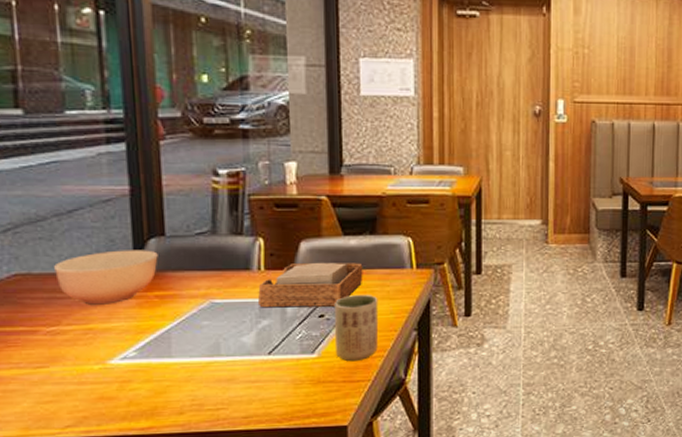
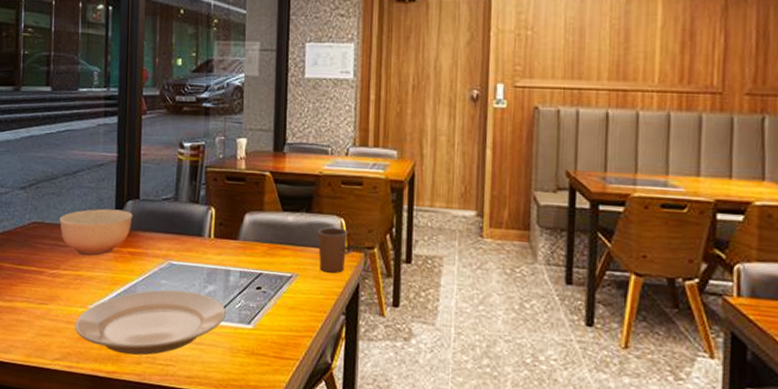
plate: none [90,329,285,407] -> present [75,290,226,355]
napkin holder: present [258,262,363,308] -> none [207,234,298,281]
cup: present [334,295,379,362] -> none [268,271,310,338]
cup: none [383,247,422,292] -> present [317,227,353,273]

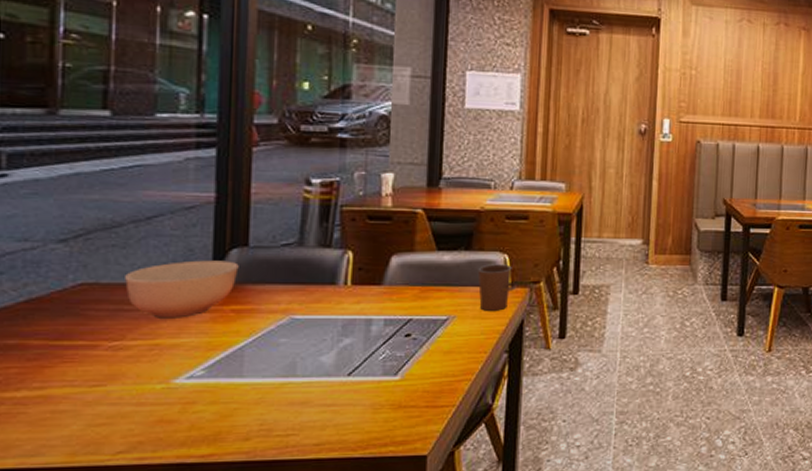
plate: present [75,290,226,355] -> none [149,348,366,432]

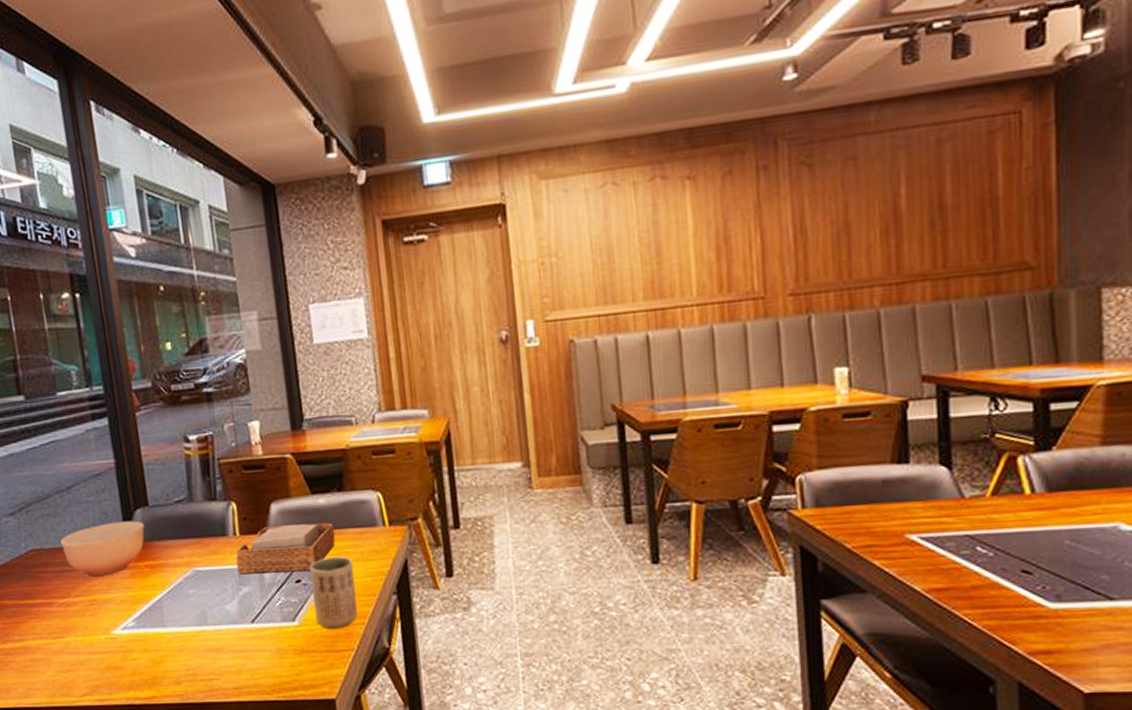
napkin holder: none [342,278,456,327] -> present [235,522,336,575]
cup: none [419,314,469,385] -> present [310,557,358,630]
cup: present [477,264,517,311] -> none [353,502,395,553]

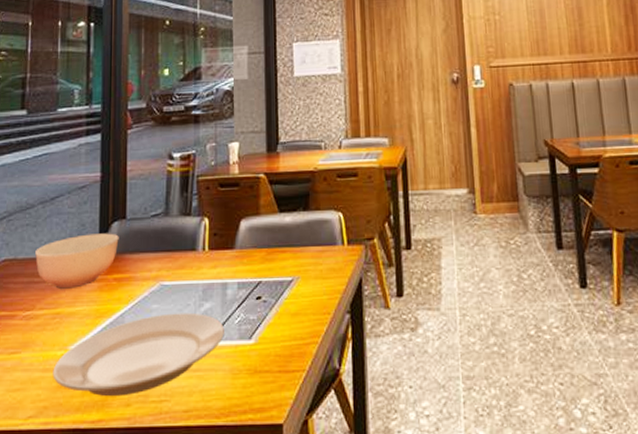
plate: none [99,597,266,676] -> present [52,312,224,397]
napkin holder: present [235,522,336,575] -> none [202,240,298,290]
cup: present [310,557,358,630] -> none [270,274,313,349]

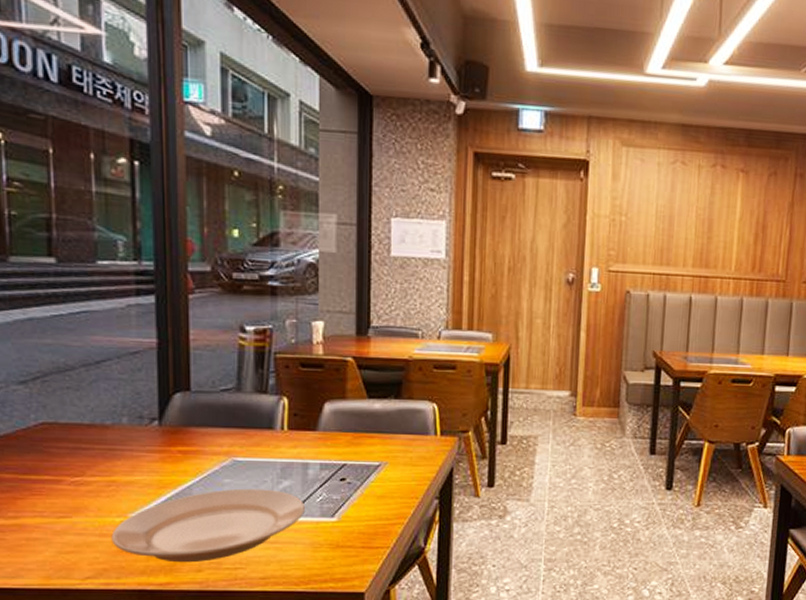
bowl: present [35,233,119,289] -> none [81,403,183,458]

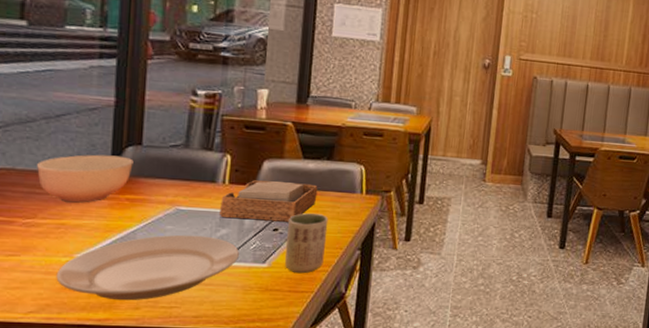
bowl: none [81,403,183,458] -> present [37,154,134,203]
napkin holder: none [280,424,387,472] -> present [220,180,318,223]
cup: none [355,460,401,528] -> present [284,213,329,274]

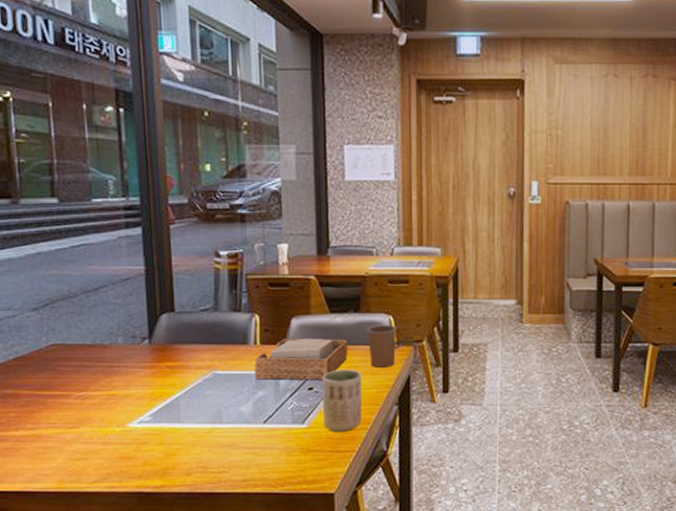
bowl: present [37,154,134,203] -> none [83,324,169,373]
plate: present [56,234,239,301] -> none [113,399,278,467]
cup: none [337,173,371,214] -> present [366,325,402,367]

